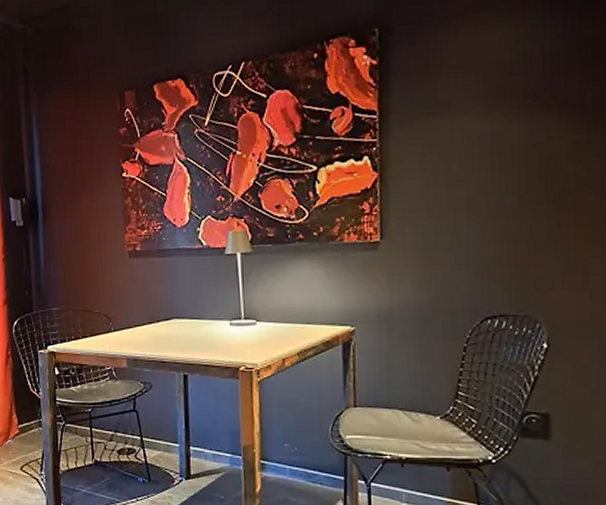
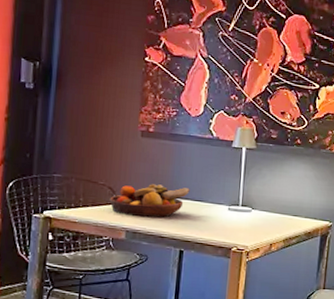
fruit bowl: none [106,306,186,343] -> present [109,184,190,218]

